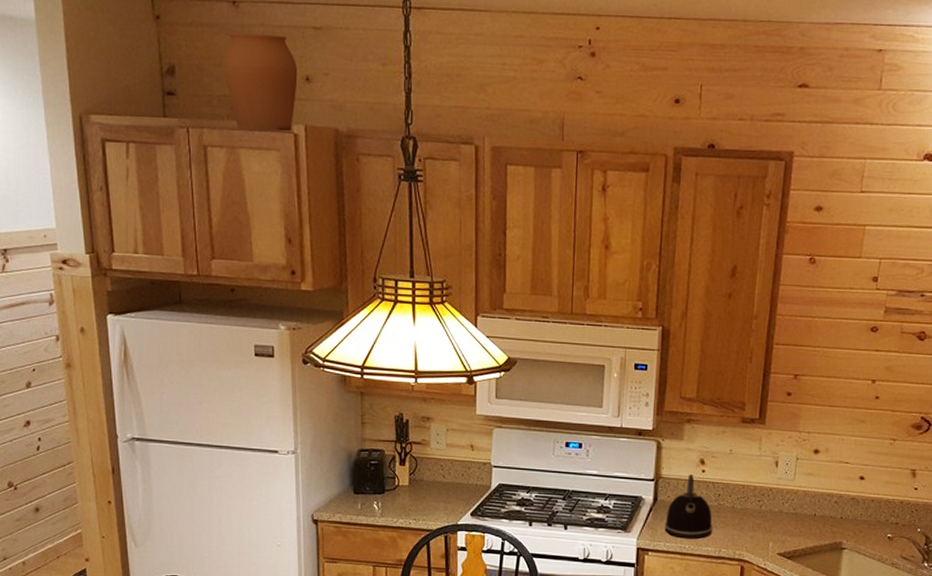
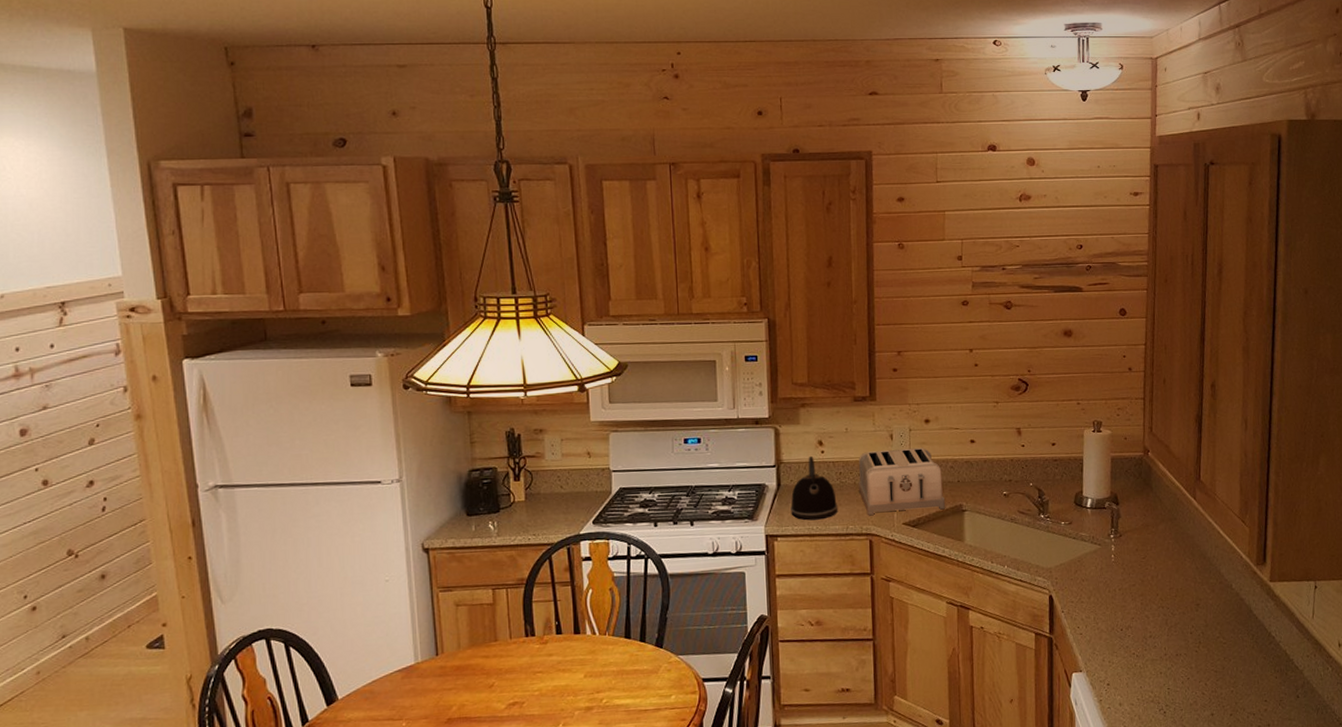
vase: present [223,32,298,132] -> none [304,74,384,165]
toaster: none [735,476,825,545] -> present [858,447,946,515]

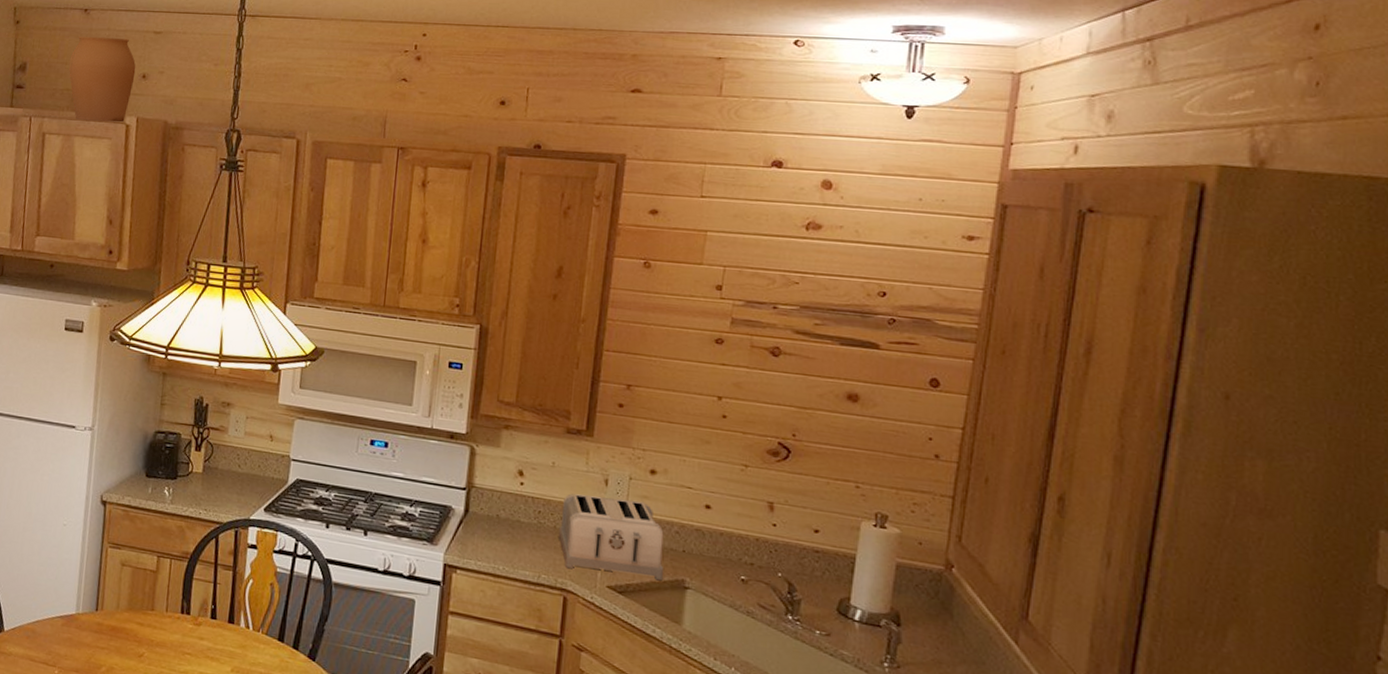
vase: none [304,74,384,165] -> present [68,35,136,123]
kettle: present [790,455,838,521] -> none [476,485,532,560]

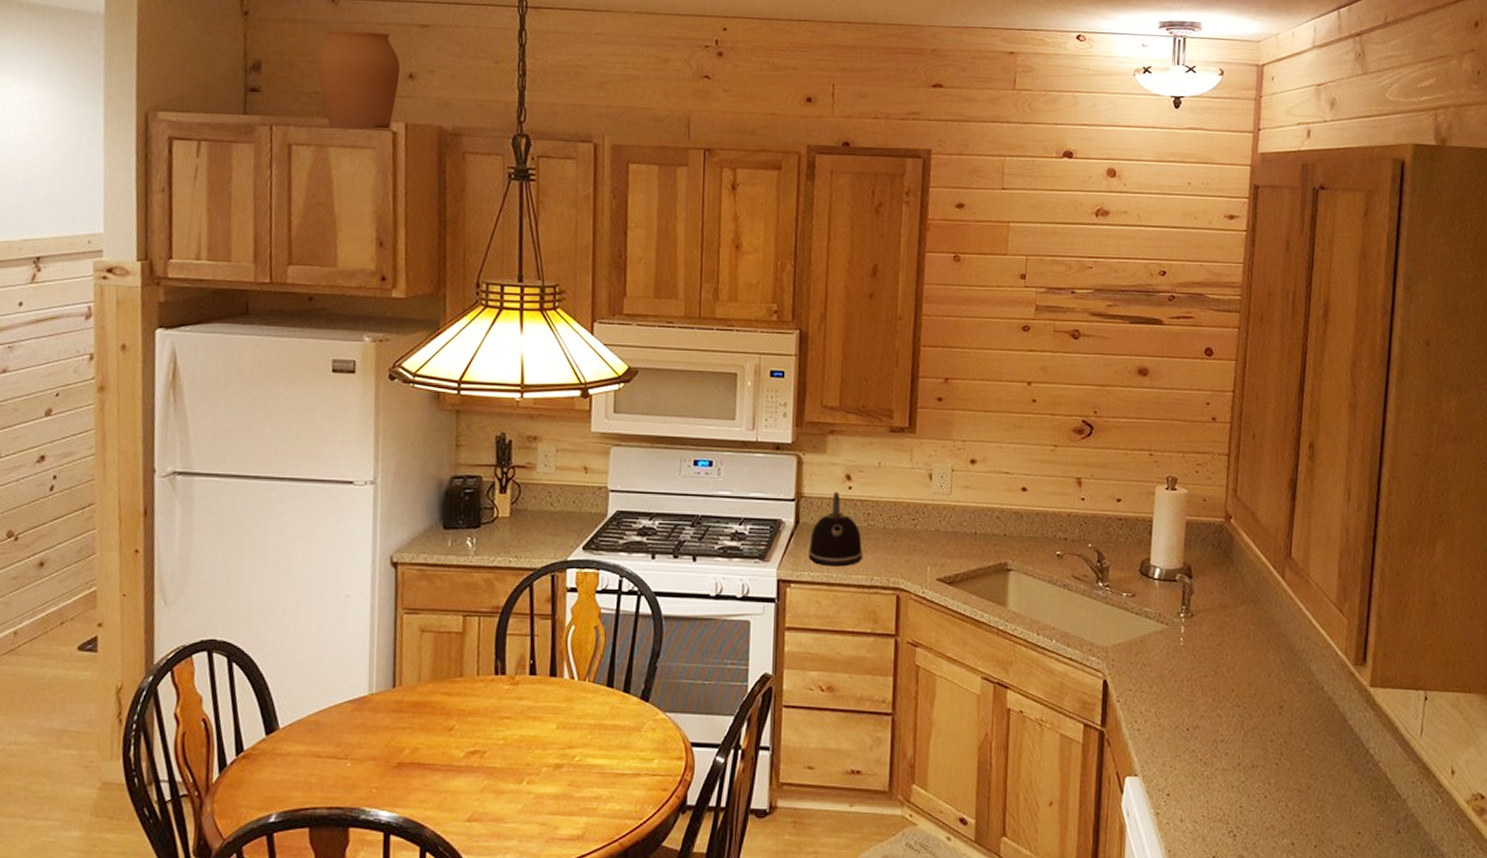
kettle: none [476,485,532,560] -> present [808,491,863,567]
toaster: present [557,493,665,581] -> none [887,491,988,567]

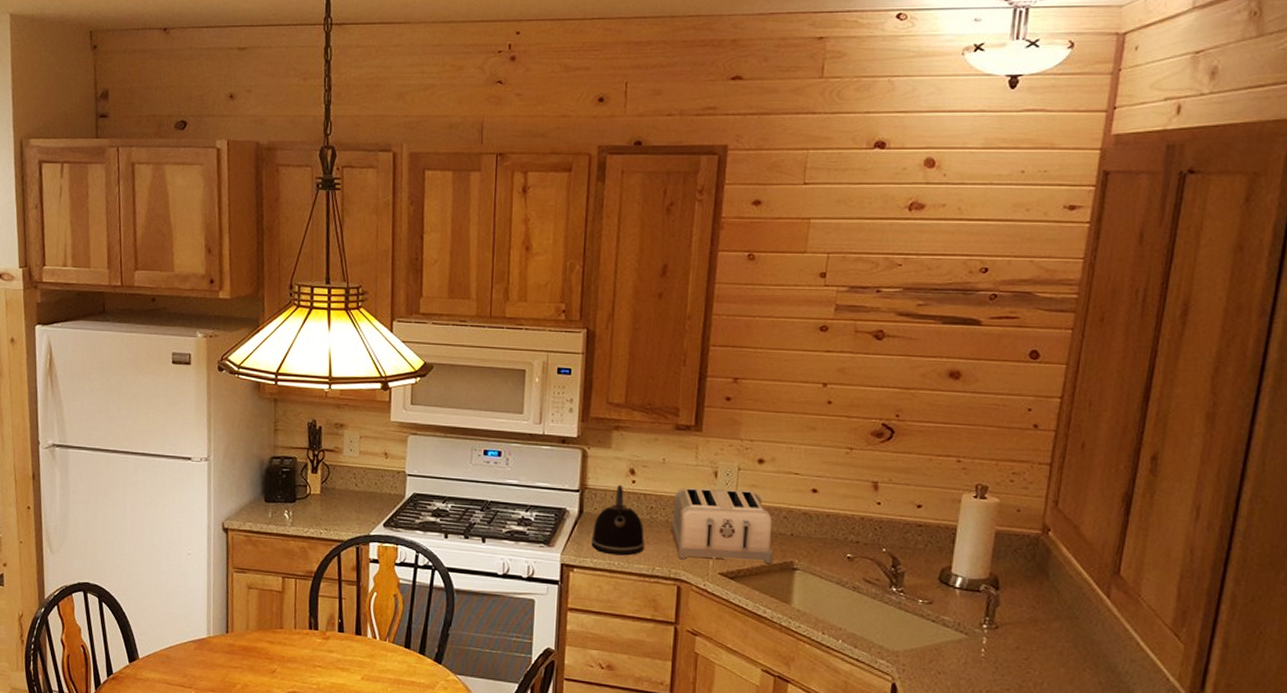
vase: present [316,29,401,130] -> none [152,57,222,147]
toaster: none [887,491,988,567] -> present [670,487,774,564]

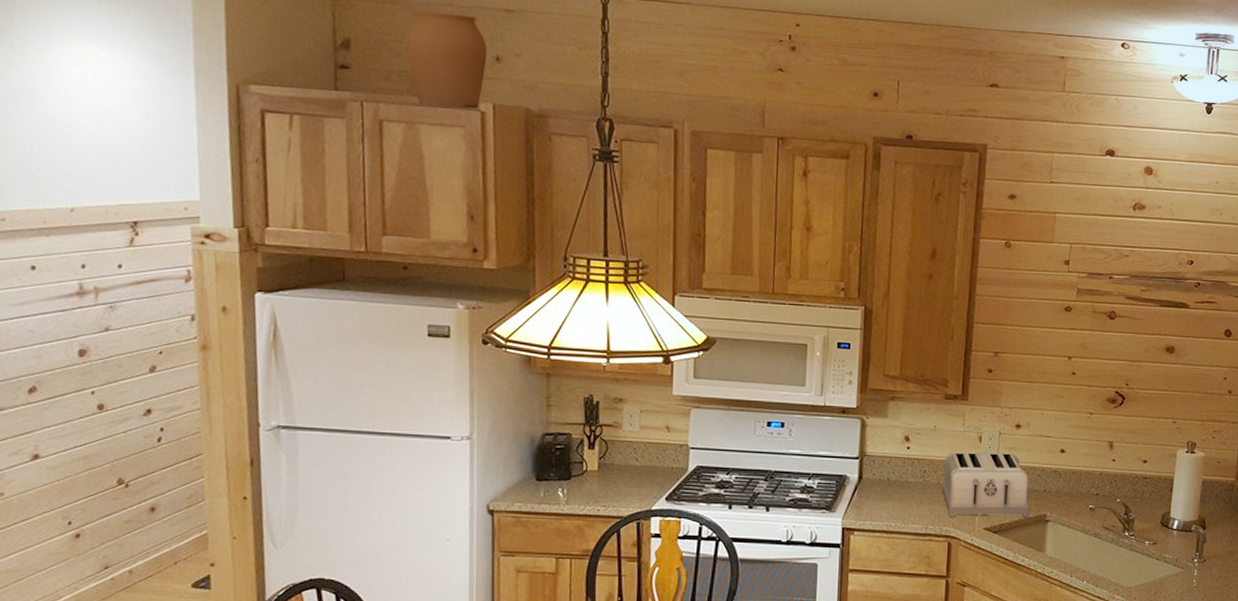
vase: none [152,57,222,147] -> present [404,10,488,109]
kettle: present [591,484,646,556] -> none [870,450,919,517]

